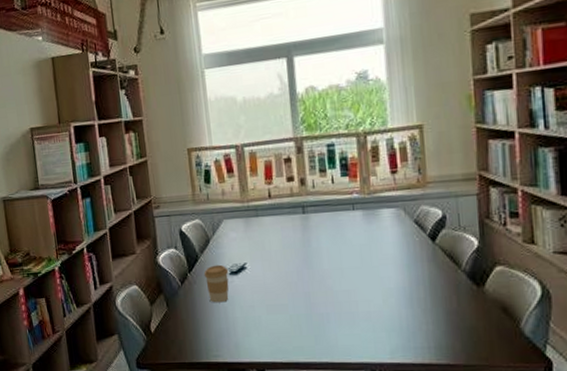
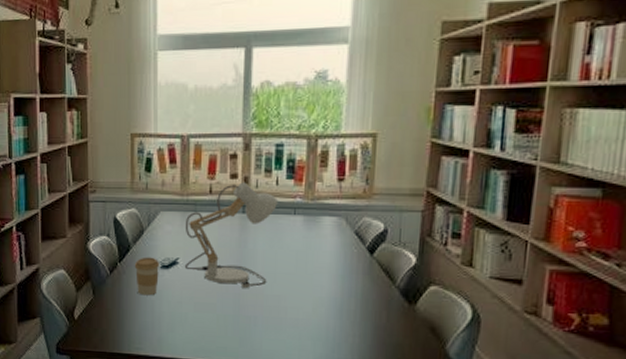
desk lamp: none [248,184,336,286] -> present [184,182,278,288]

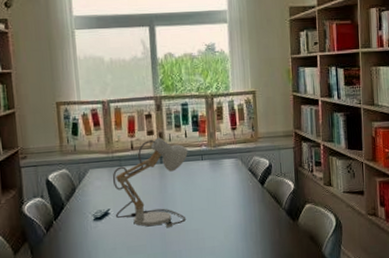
coffee cup: present [134,257,160,296] -> none [69,211,94,248]

